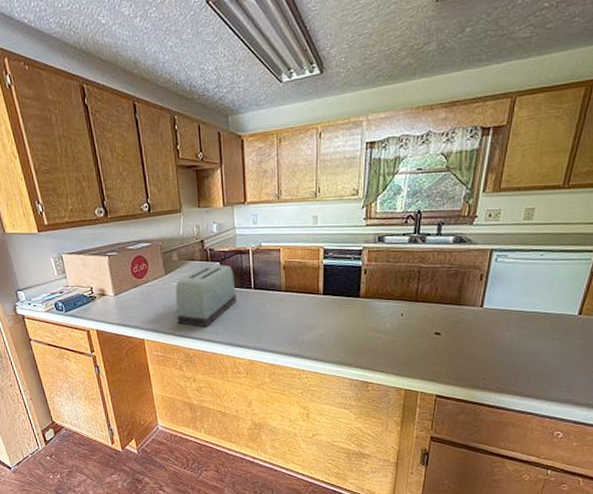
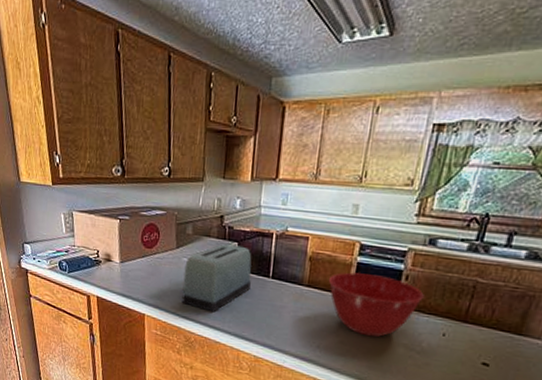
mixing bowl: none [302,273,381,326] -> present [328,272,424,337]

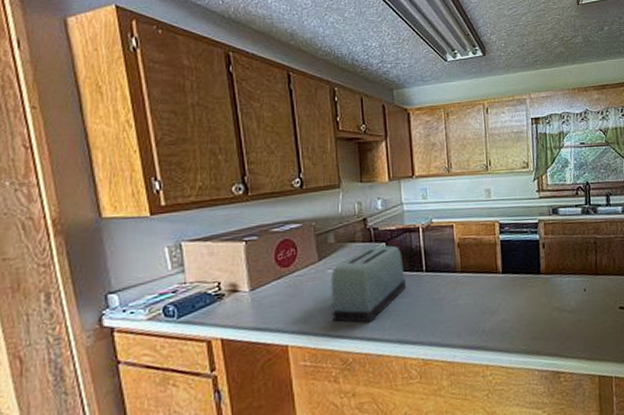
mixing bowl: present [328,272,424,337] -> none [479,248,561,309]

